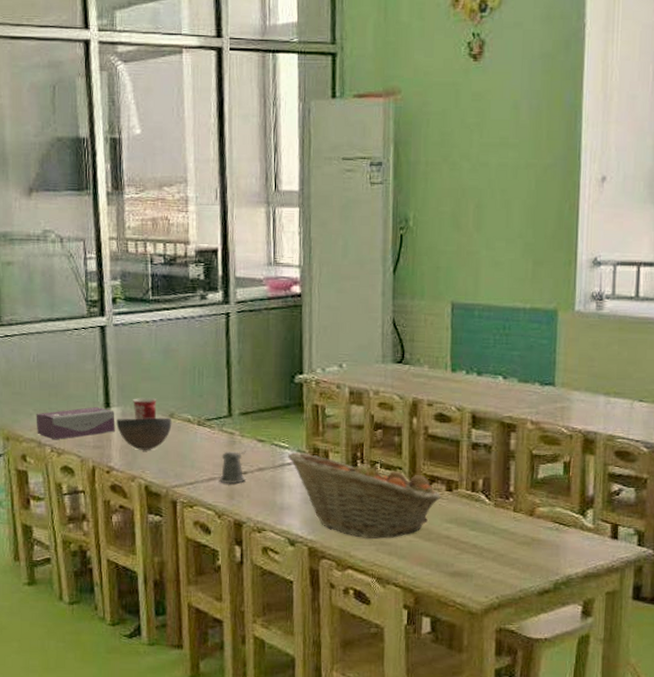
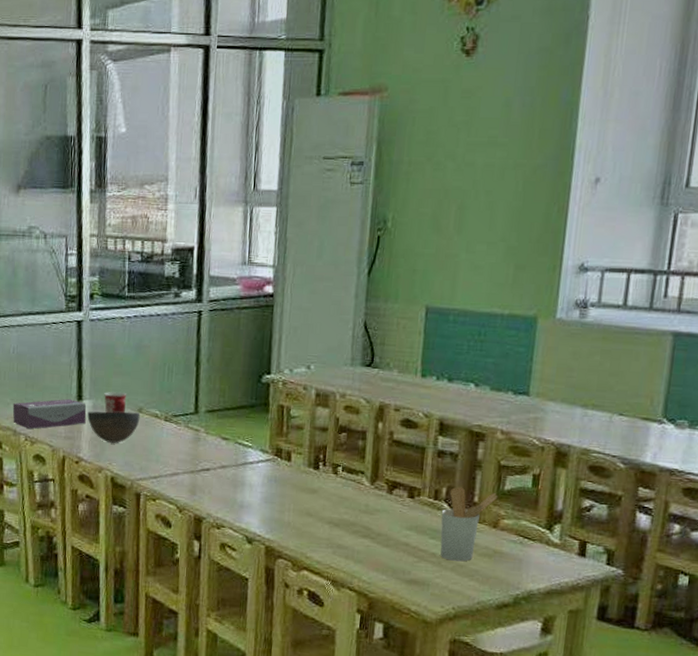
pepper shaker: present [219,450,246,484] -> none [182,446,210,480]
fruit basket: present [288,452,441,539] -> none [251,451,403,542]
utensil holder: none [479,477,532,551] -> present [440,486,498,562]

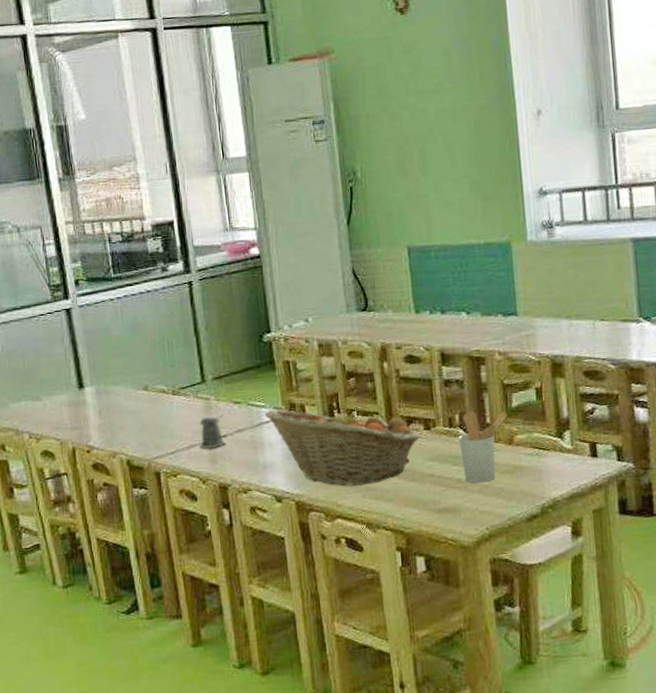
tissue box: present [12,398,87,430] -> none [10,388,91,426]
bowl: present [87,411,140,443] -> none [91,391,147,426]
mug: present [104,391,127,414] -> none [105,373,130,396]
pepper shaker: none [182,446,210,480] -> present [199,414,226,449]
fruit basket: none [251,451,403,542] -> present [265,407,421,486]

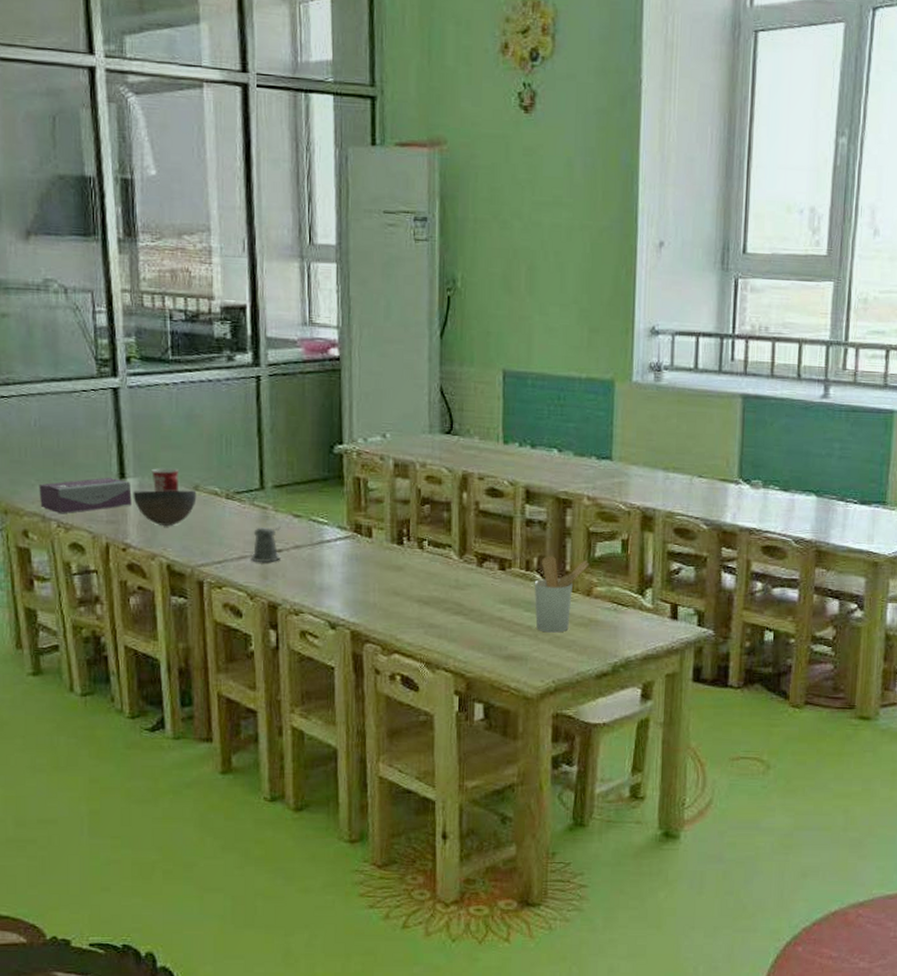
tissue box: none [10,388,91,426] -> present [39,477,132,514]
bowl: none [91,391,147,426] -> present [133,490,197,526]
mug: none [105,373,130,396] -> present [151,467,179,492]
fruit basket: present [265,407,421,486] -> none [327,528,494,621]

